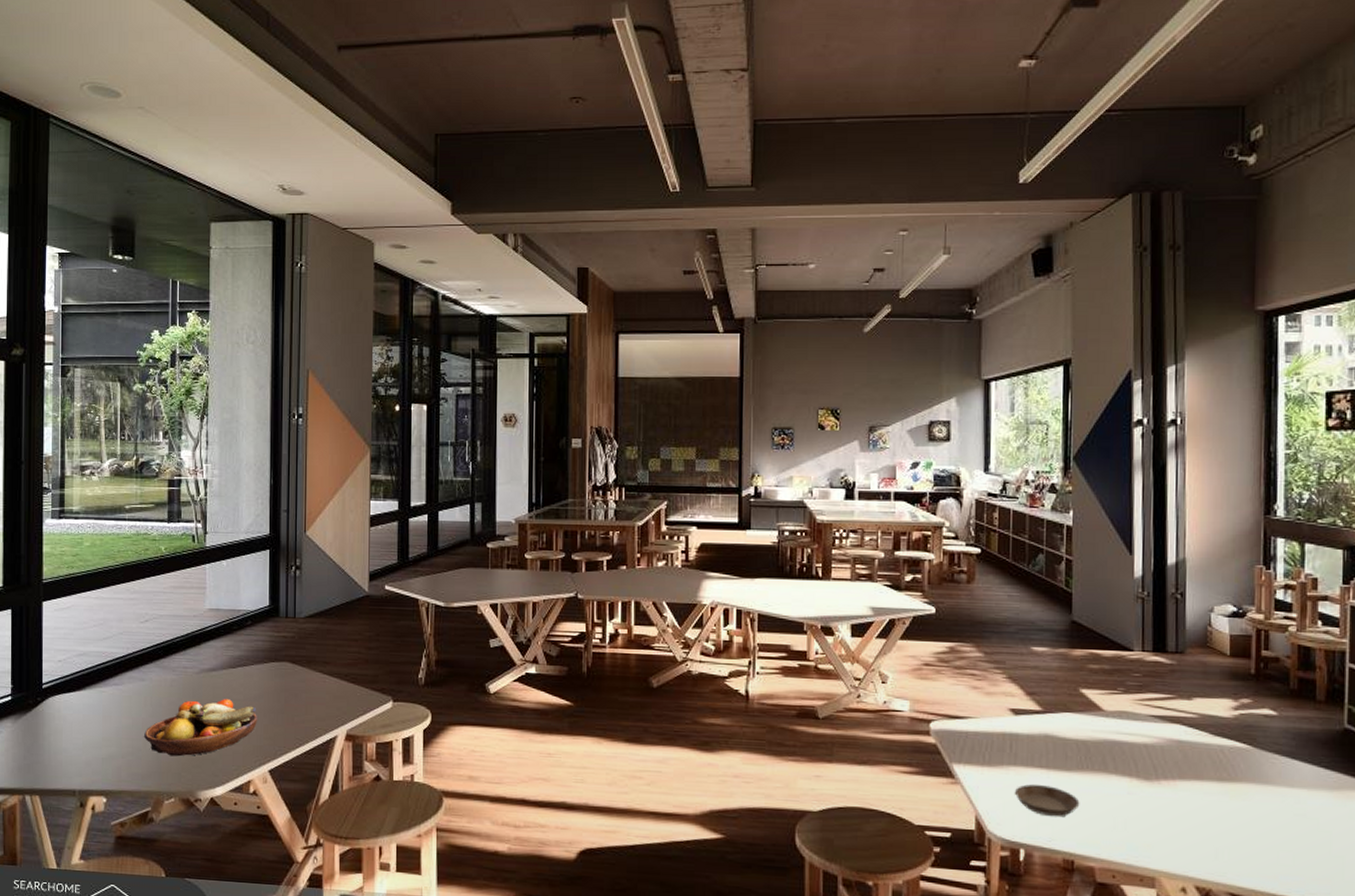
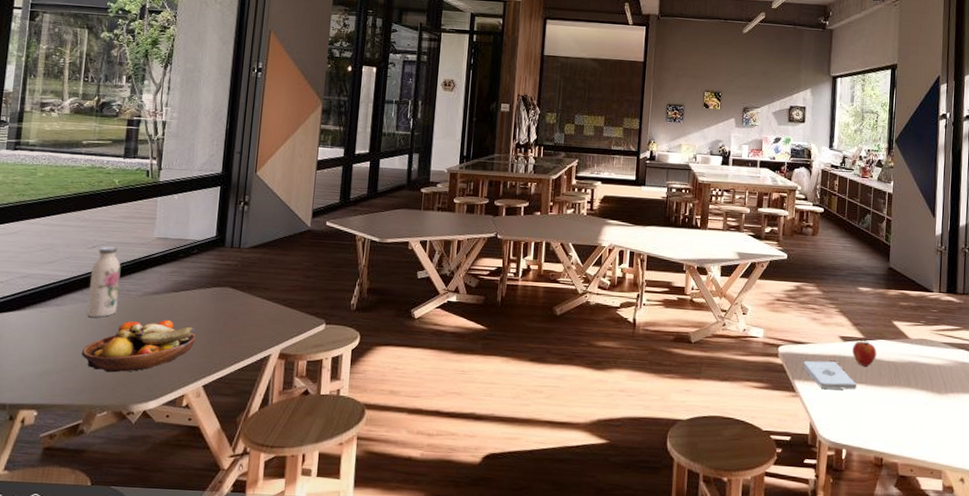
water bottle: none [146,620,175,697] -> present [87,246,121,317]
notepad: none [963,739,1036,776] -> present [803,360,857,390]
saucer: present [1015,784,1080,817] -> none [841,396,889,423]
apple: none [1027,710,1060,747] -> present [852,338,877,367]

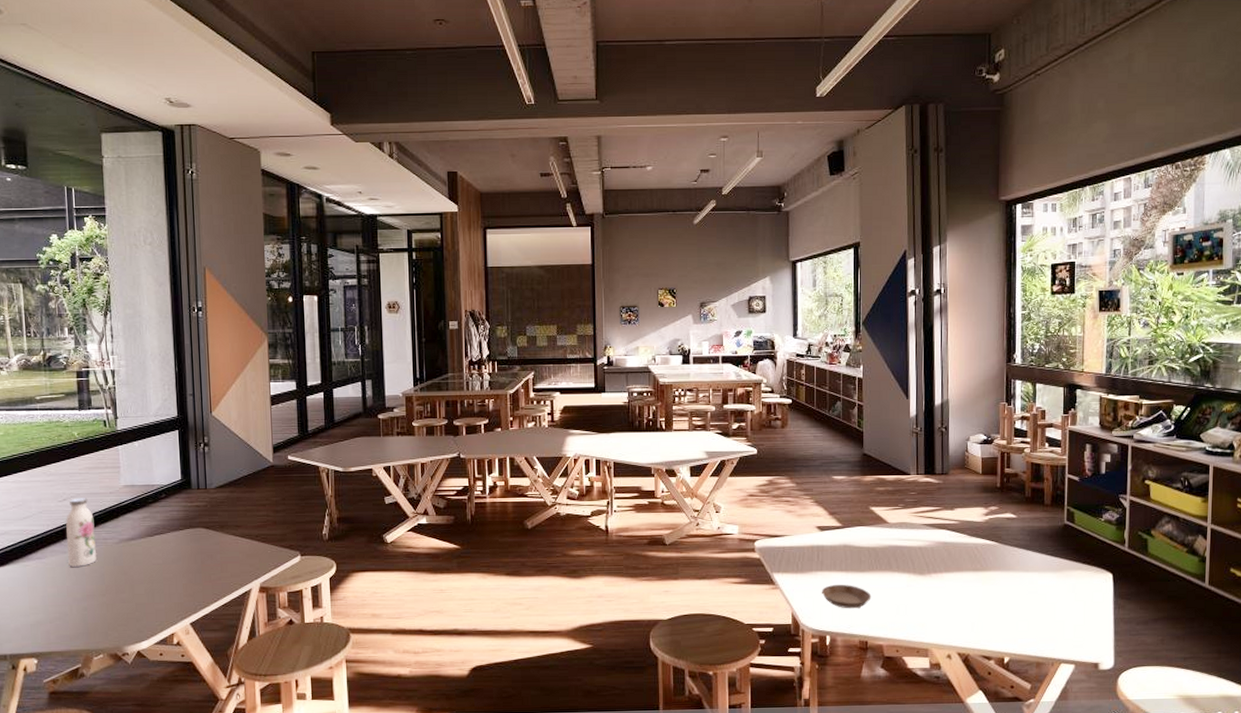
fruit bowl: present [82,320,196,373] -> none [70,564,177,618]
notepad: present [803,360,857,390] -> none [781,552,837,580]
saucer: none [841,396,889,423] -> present [822,584,871,609]
apple: present [852,338,877,367] -> none [831,526,855,555]

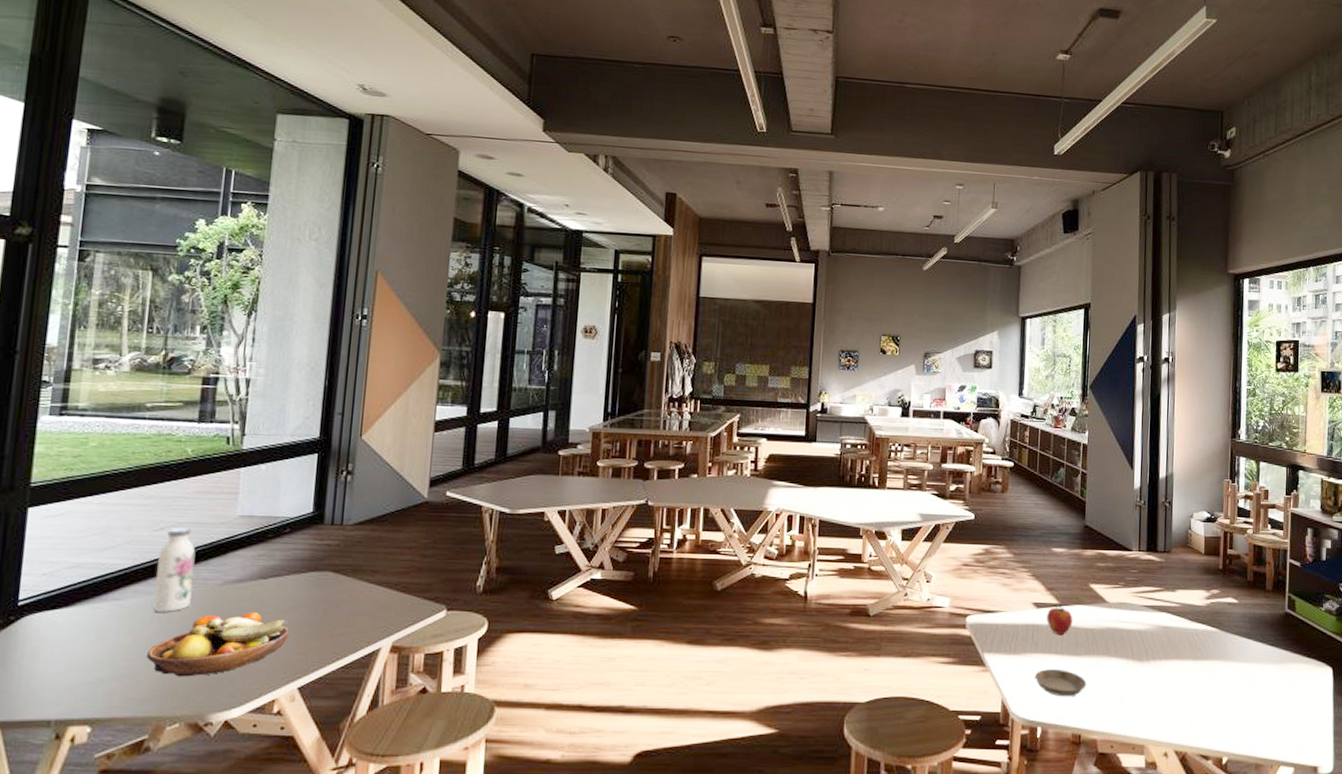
fruit bowl: none [70,564,177,618] -> present [147,612,289,677]
apple: none [831,526,855,555] -> present [1047,603,1073,636]

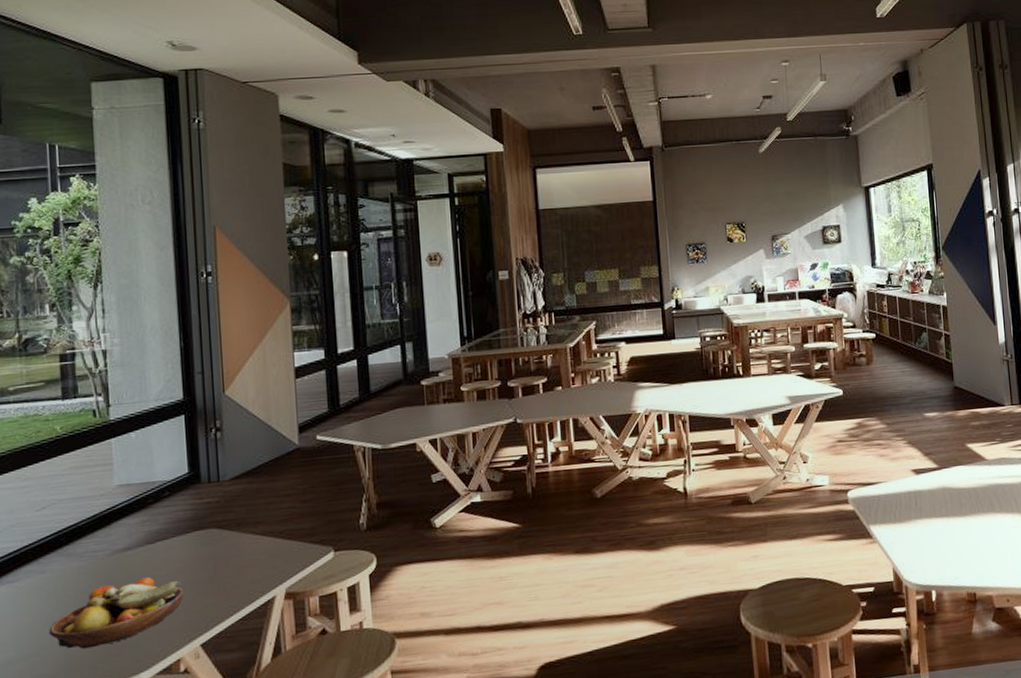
water bottle: present [153,527,196,612] -> none [45,503,83,589]
saucer: present [1035,668,1087,697] -> none [923,531,976,558]
apple: present [1047,603,1073,636] -> none [927,467,954,499]

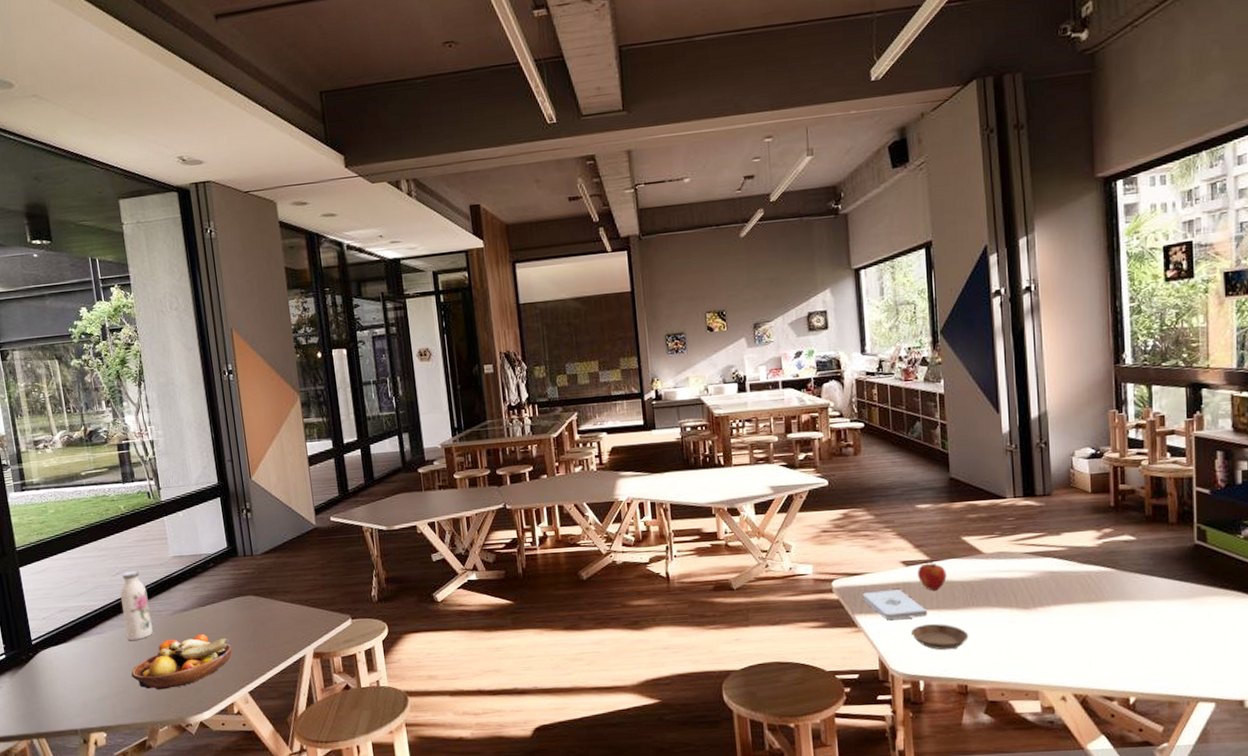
water bottle: none [45,503,83,589] -> present [120,571,153,640]
notepad: none [876,498,938,530] -> present [862,589,928,621]
saucer: none [923,531,976,558] -> present [912,623,969,650]
apple: none [927,467,954,499] -> present [918,559,947,591]

